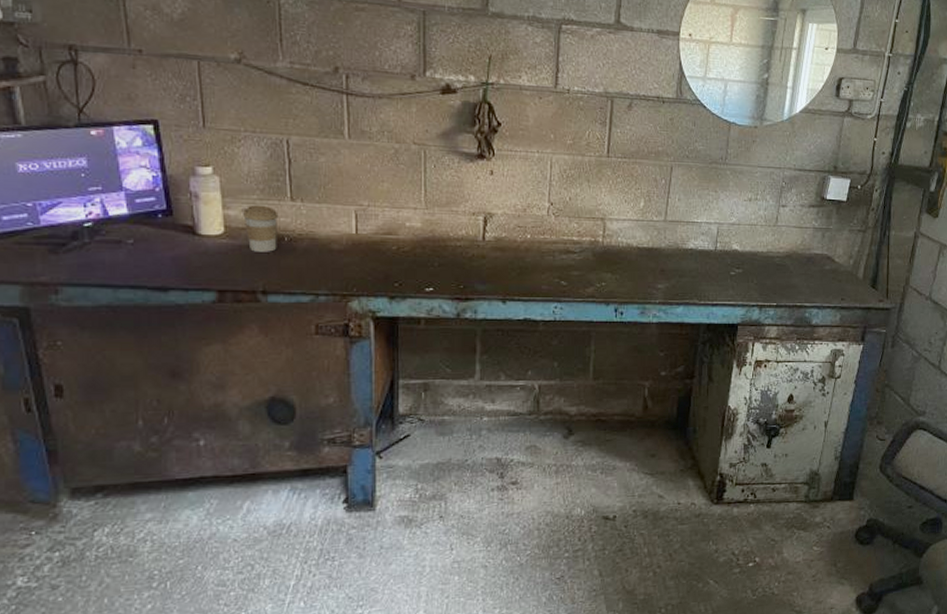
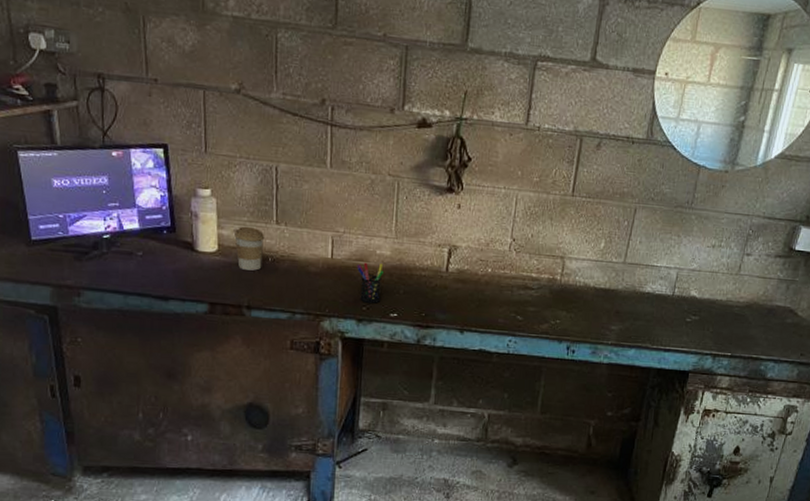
pen holder: none [385,236,416,278] -> present [356,262,385,303]

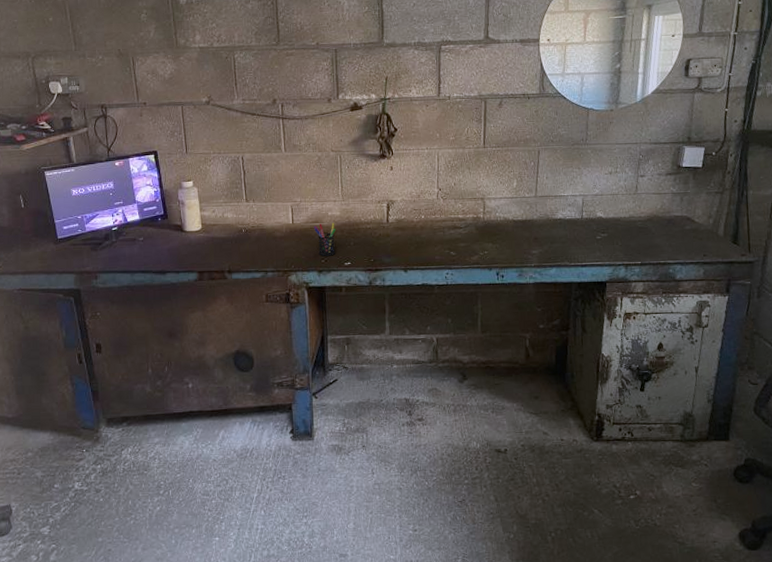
coffee cup: present [234,226,265,271] -> none [214,206,238,242]

